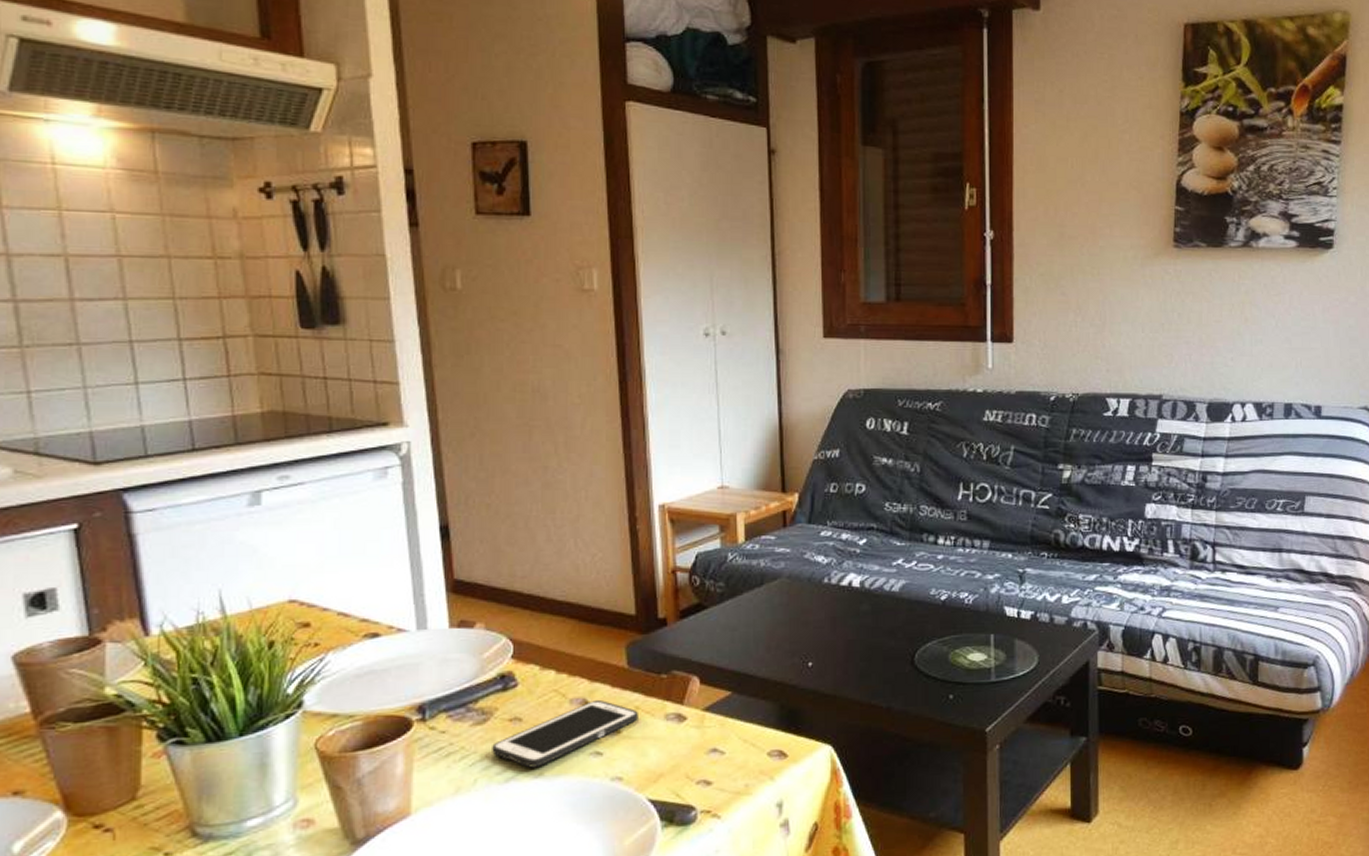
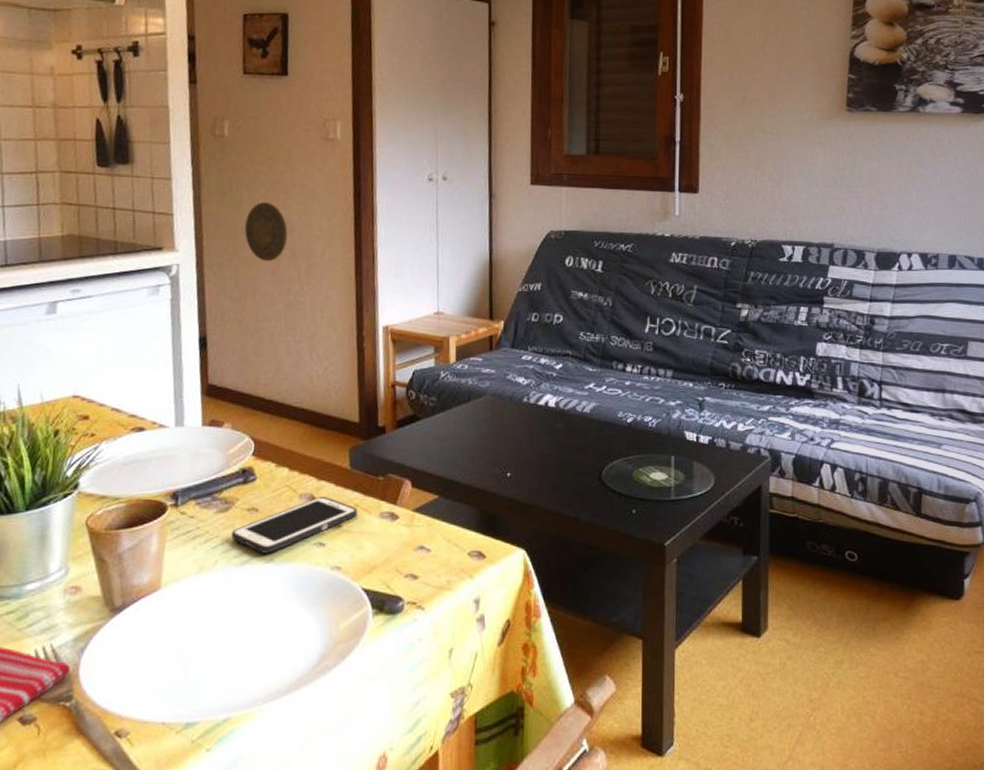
decorative plate: none [488,365,540,435] -> present [245,201,288,262]

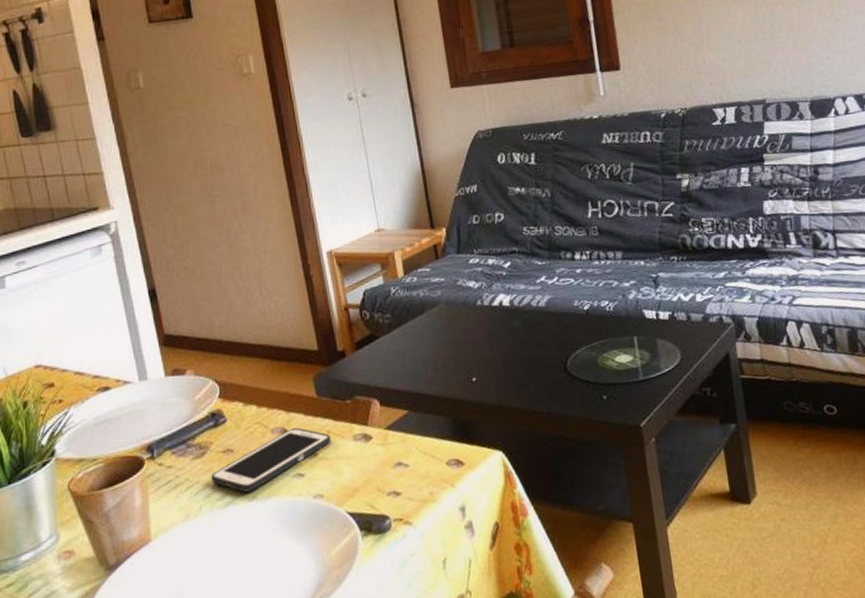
decorative plate: present [245,201,288,262] -> none [174,146,219,206]

